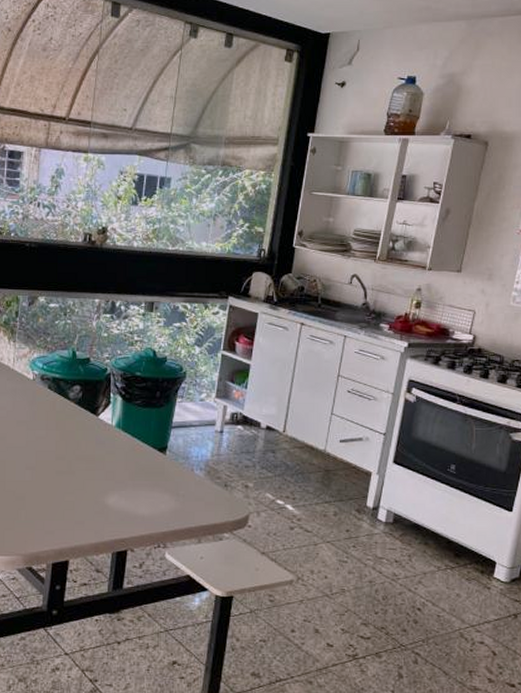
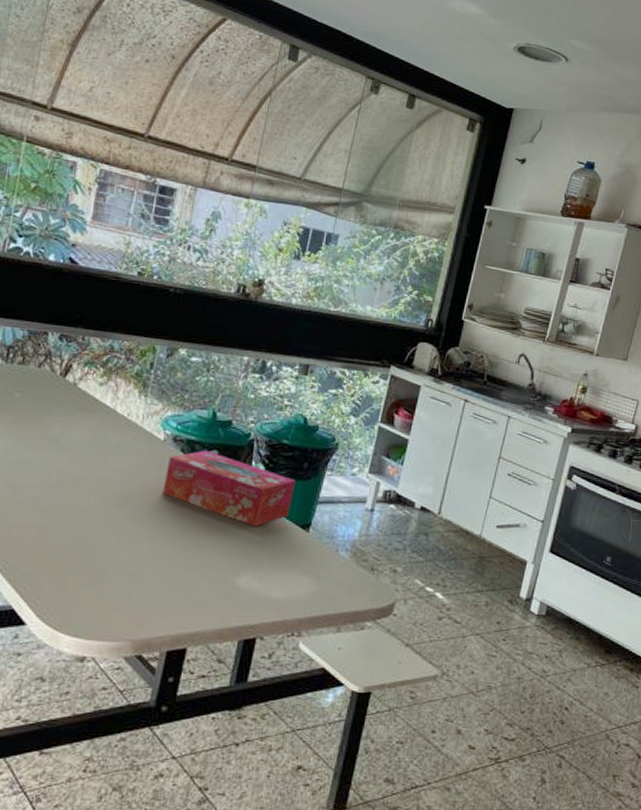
tissue box: none [36,386,150,452] -> present [162,450,296,527]

